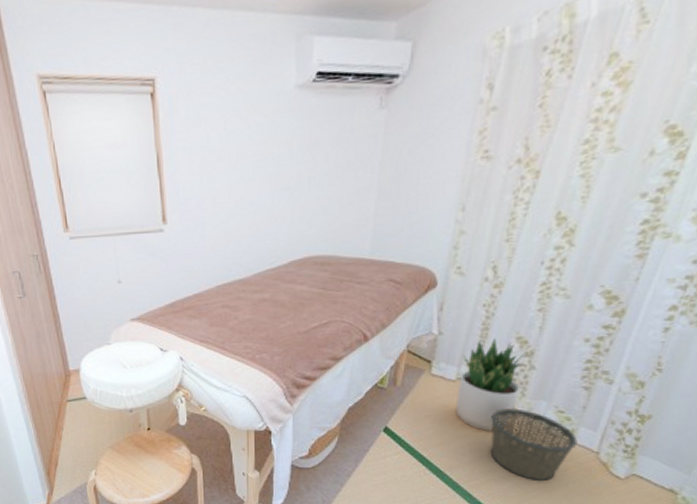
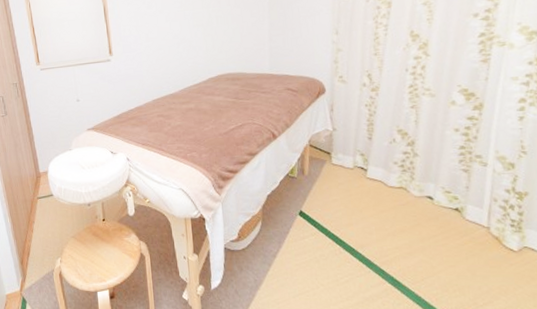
planter: present [456,339,528,432] -> none [356,132,410,213]
basket: present [490,408,578,482] -> none [389,190,469,257]

